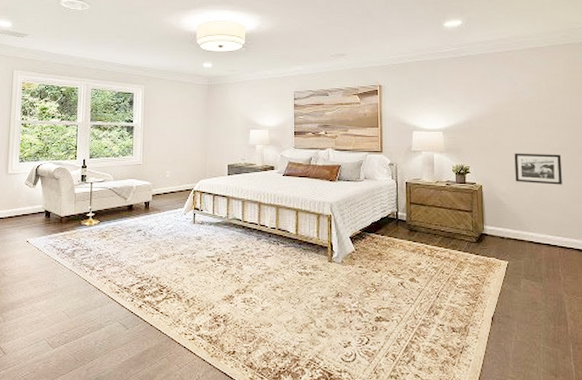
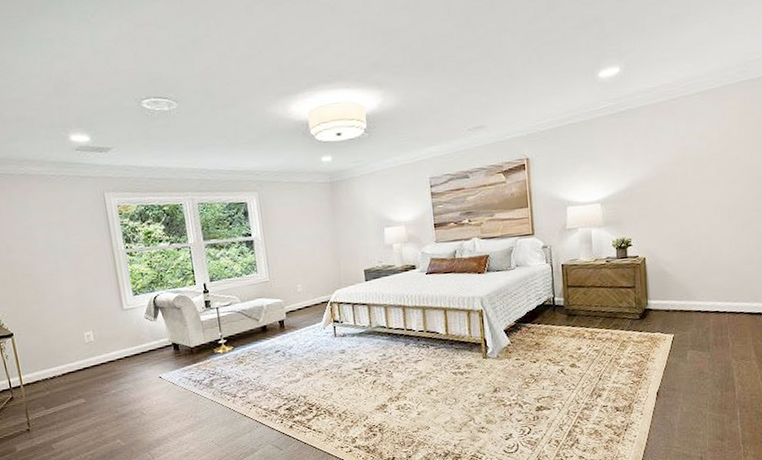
picture frame: present [514,153,562,185] -> none [681,213,734,249]

